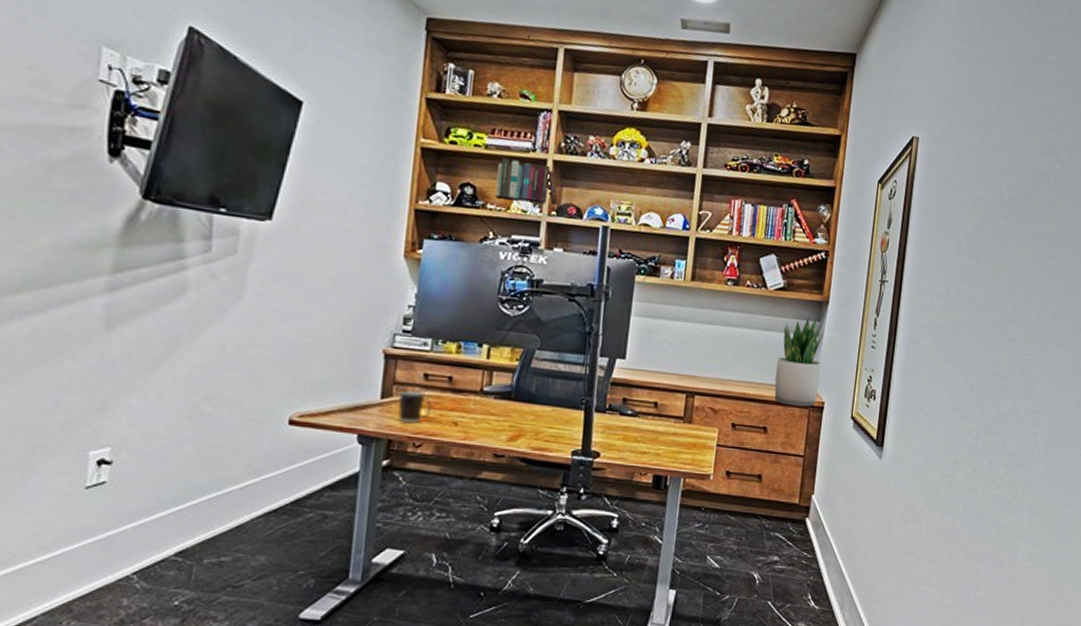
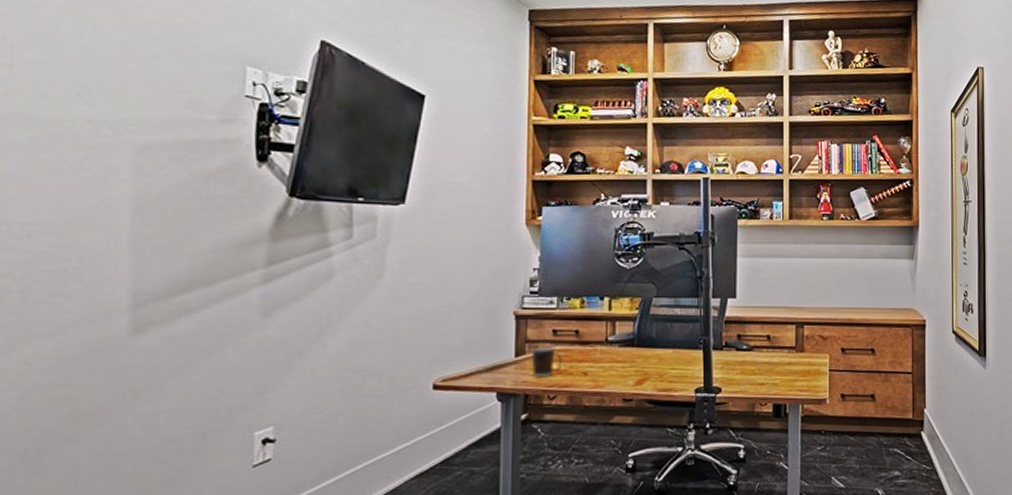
books: present [495,158,558,206] -> none [603,126,660,165]
planter: present [774,318,823,407] -> none [876,243,919,327]

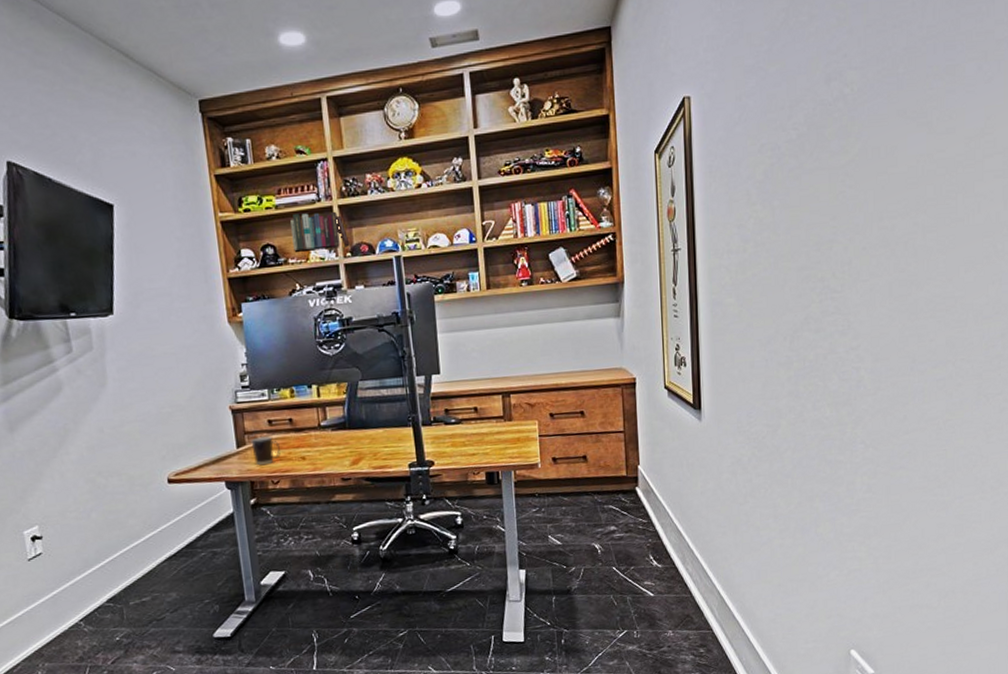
books: none [603,126,660,165] -> present [290,211,350,253]

